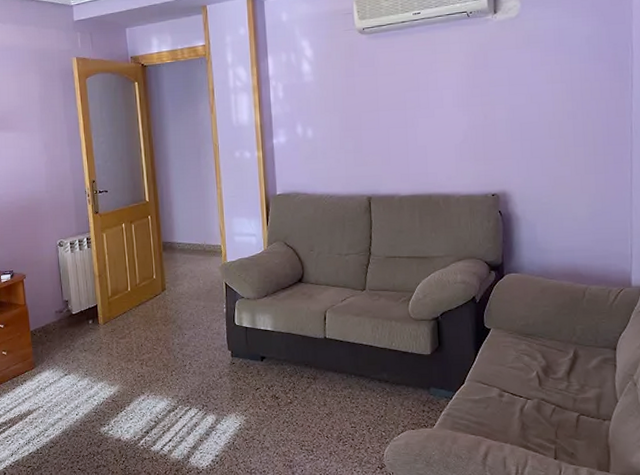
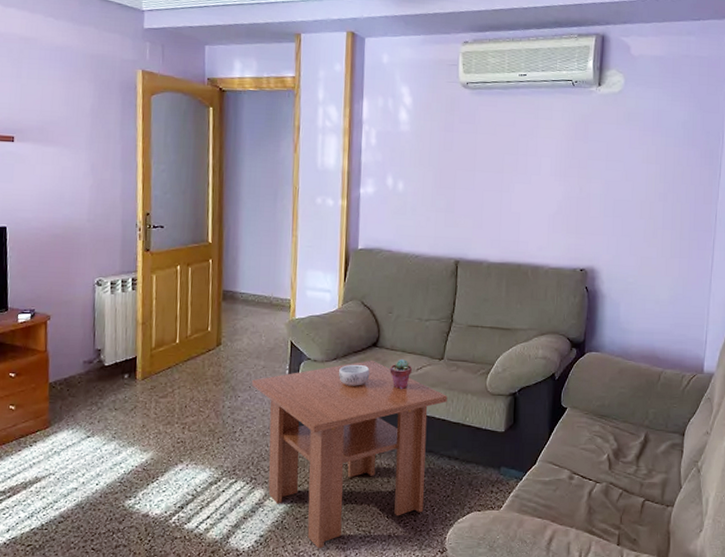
coffee table: none [195,294,373,467] -> present [252,360,448,549]
decorative bowl: none [270,299,298,320] -> present [339,364,370,386]
potted succulent: none [316,291,336,320] -> present [389,358,412,389]

